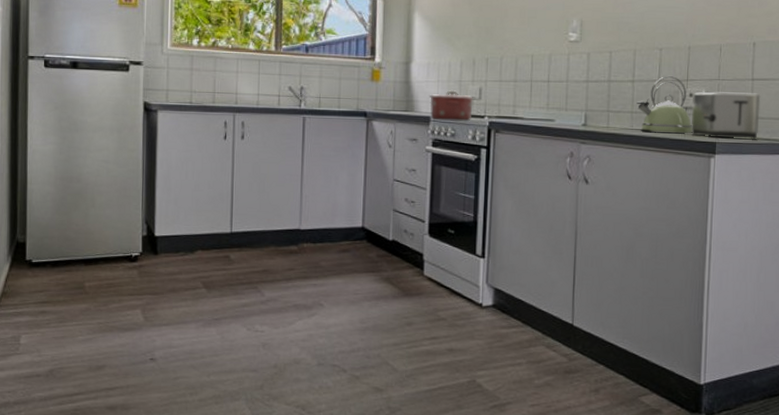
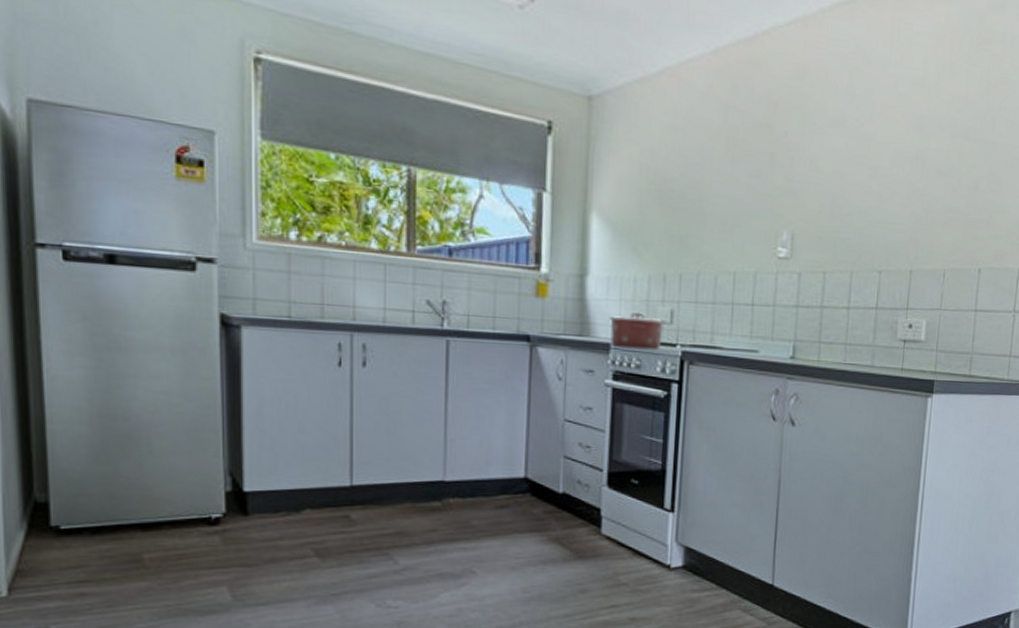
kettle: present [636,76,693,134] -> none [851,303,911,371]
toaster: present [691,91,761,140] -> none [909,322,983,378]

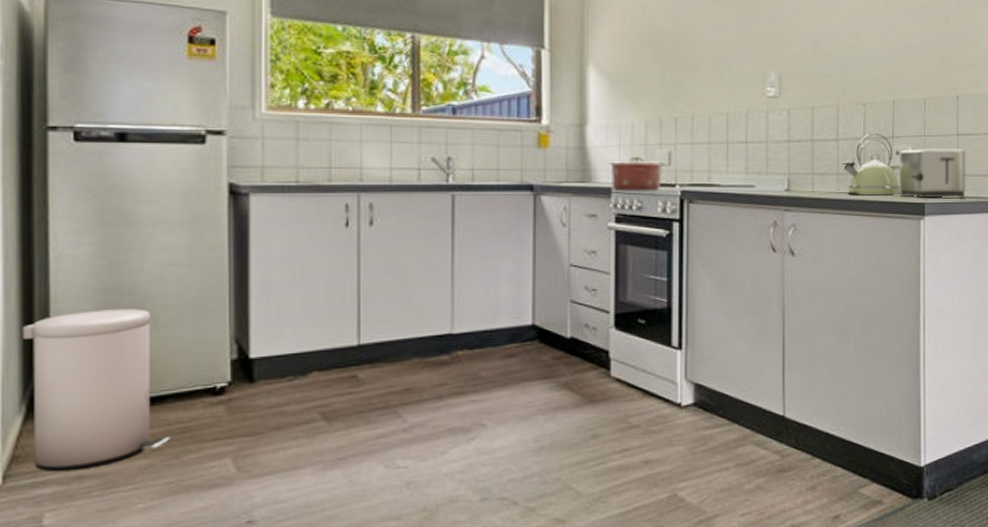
pedal bin: none [20,434,168,588] -> present [22,309,170,472]
kettle: none [851,303,911,371] -> present [842,133,901,196]
toaster: none [909,322,983,378] -> present [898,149,966,199]

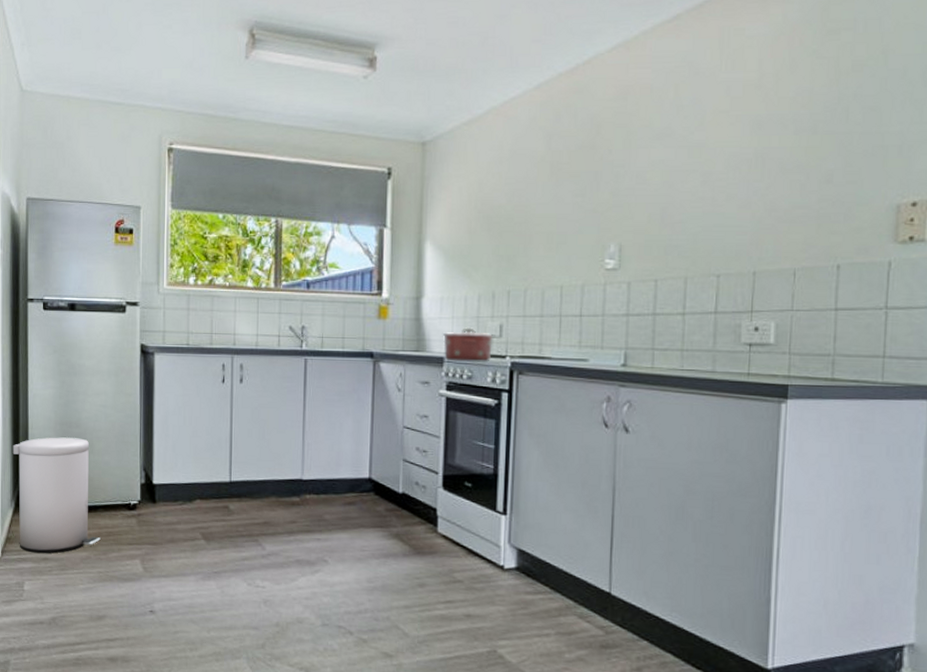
kettle: present [842,133,901,196] -> none [688,307,759,375]
toaster: present [898,149,966,199] -> none [757,324,847,382]

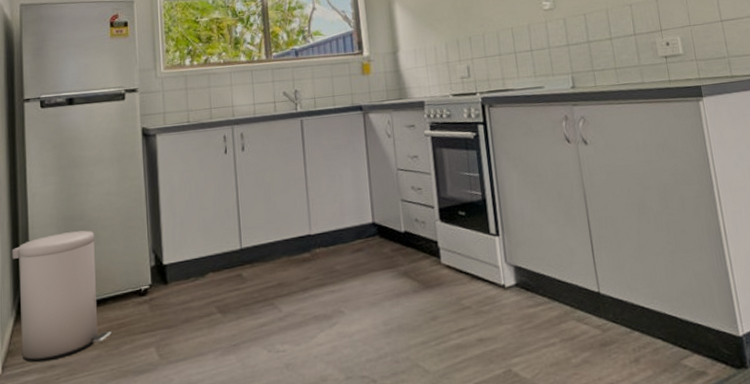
casserole: present [442,327,495,362] -> none [420,72,465,104]

